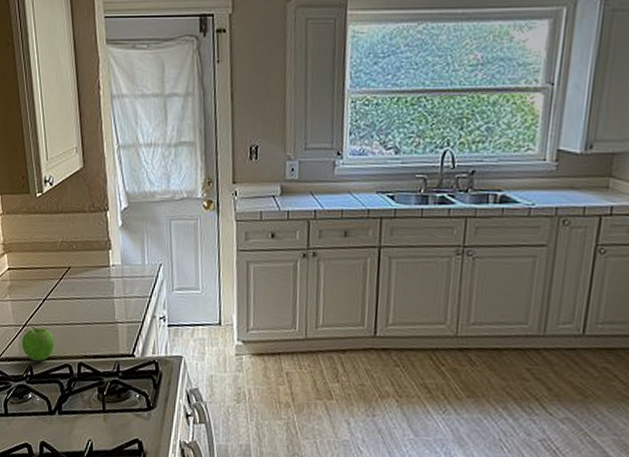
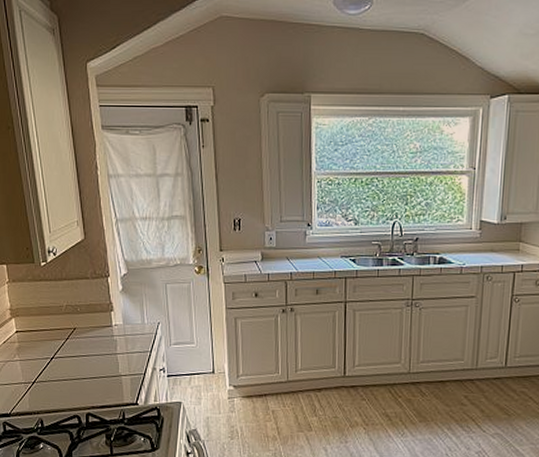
fruit: present [21,327,55,362] -> none [31,383,64,415]

